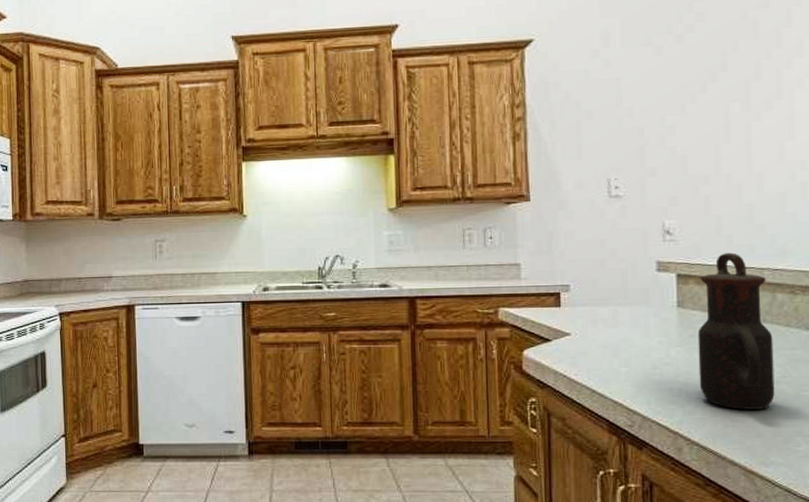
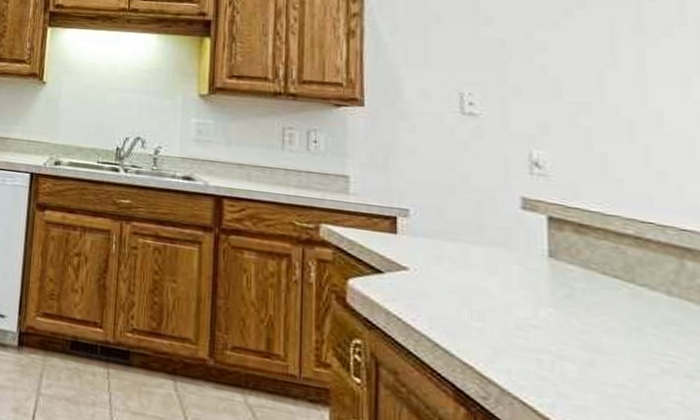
teapot: present [697,252,775,410] -> none [576,199,687,411]

